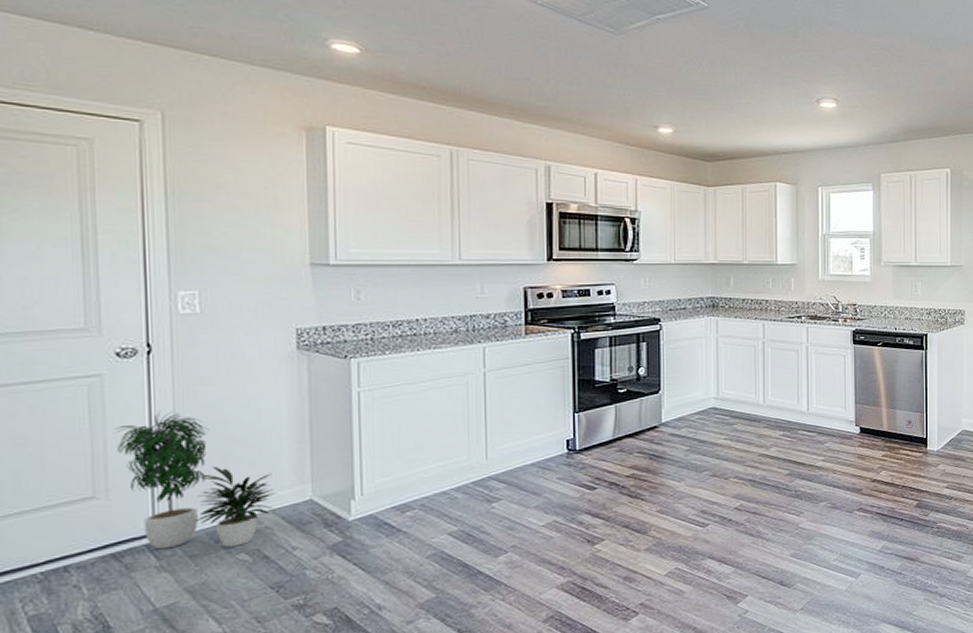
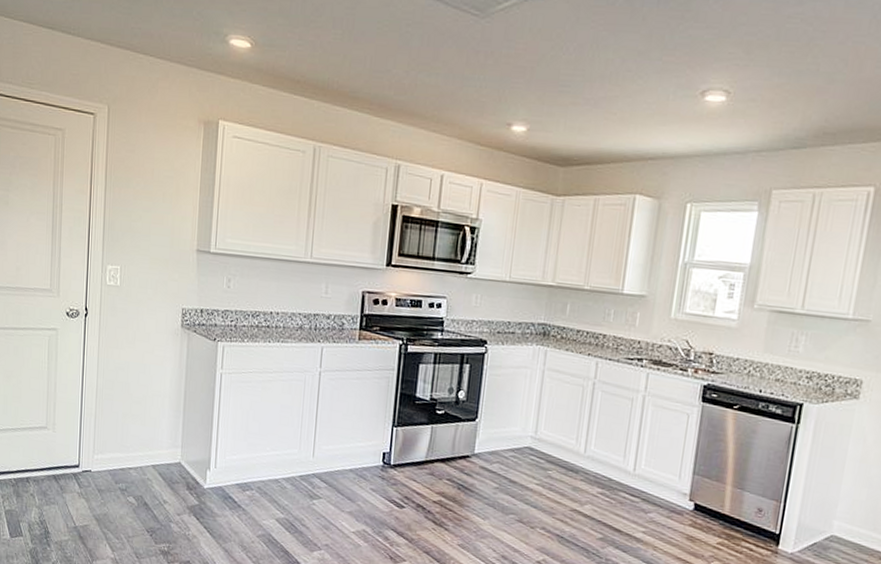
potted plant: present [115,410,276,550] -> none [62,365,157,490]

